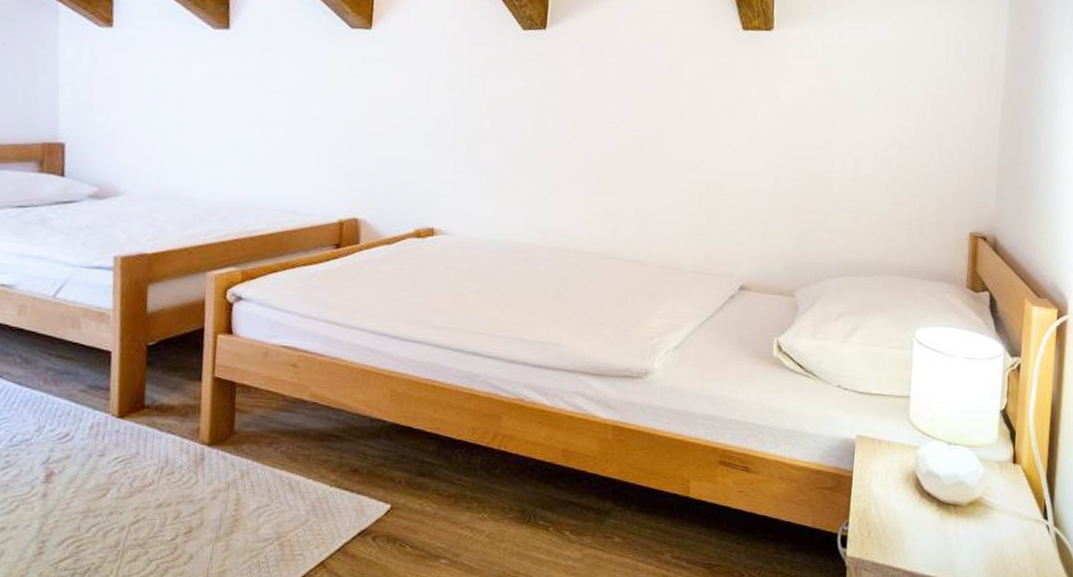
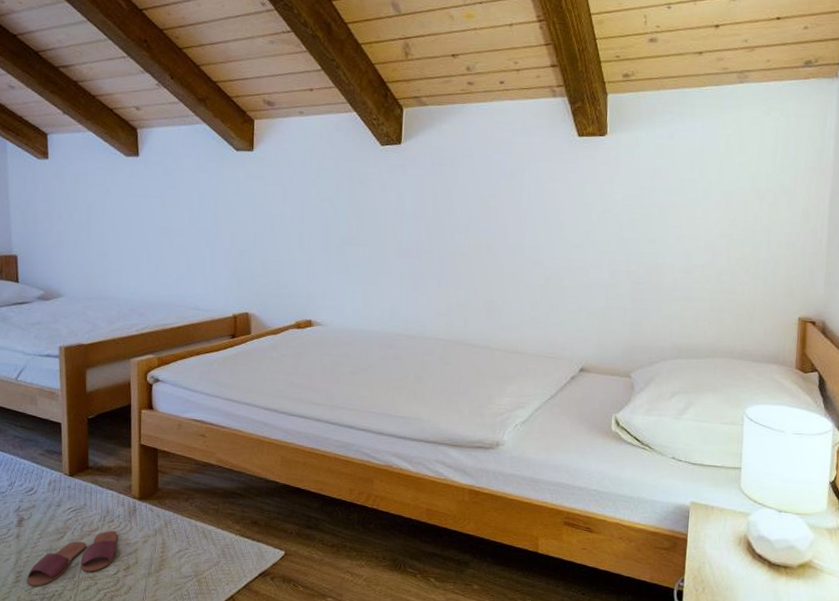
slippers: none [53,485,179,560] -> present [27,531,118,587]

